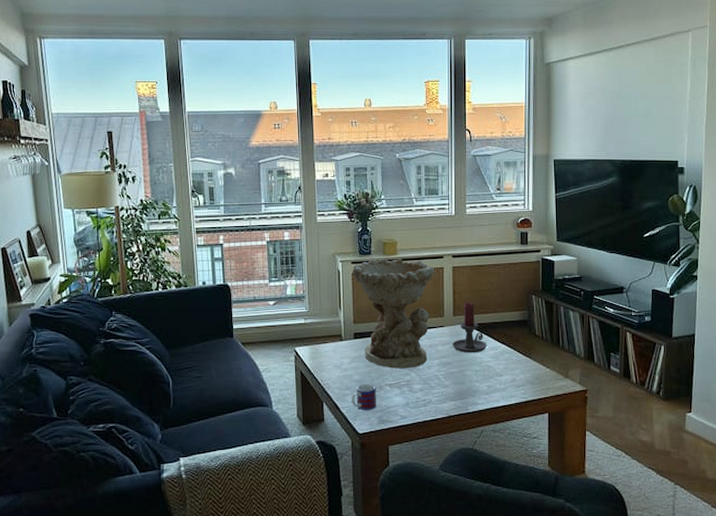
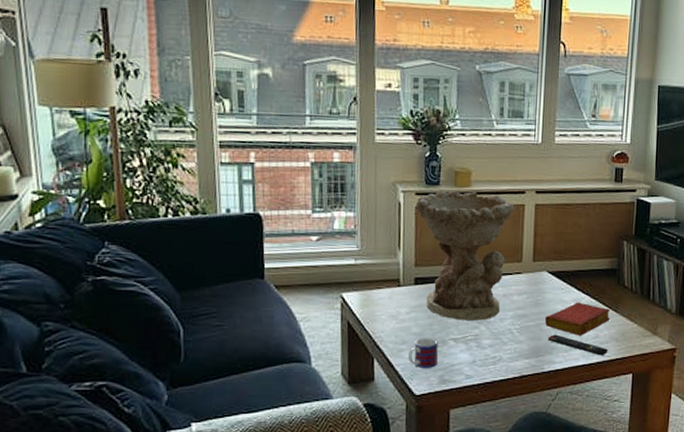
candle holder: present [452,303,487,353] -> none [529,247,569,305]
book: none [467,350,525,380] -> present [545,302,611,336]
remote control: none [471,379,525,397] -> present [548,334,609,356]

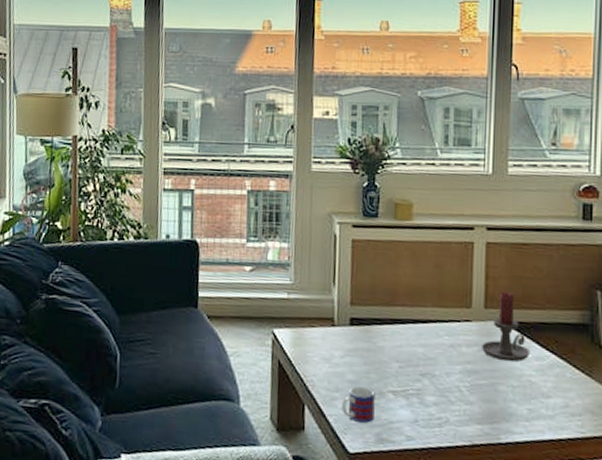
decorative bowl: present [416,189,514,321] -> none [353,222,462,373]
candle holder: none [529,247,569,305] -> present [481,292,529,362]
book: present [545,302,611,336] -> none [501,360,584,403]
remote control: present [548,334,609,356] -> none [505,397,583,431]

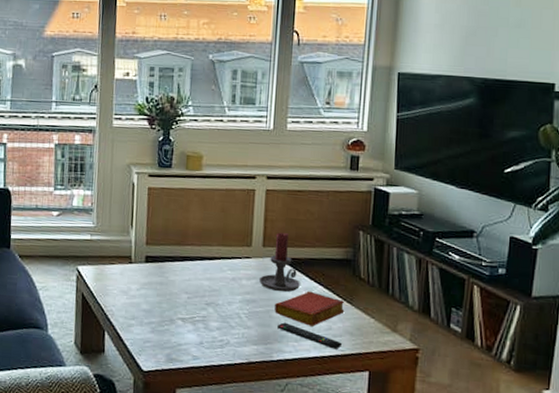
mug: present [342,387,375,423] -> none [137,315,167,346]
book: none [501,360,584,403] -> present [275,291,345,326]
remote control: none [505,397,583,431] -> present [277,322,343,350]

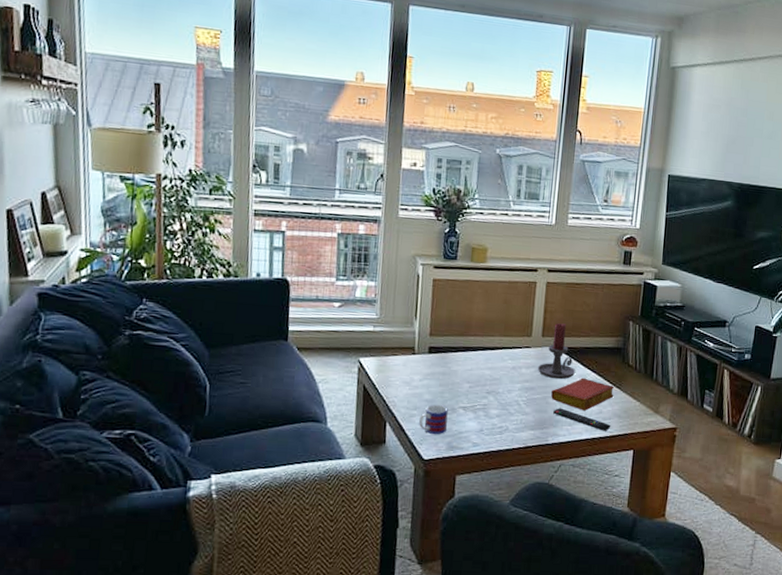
mug: none [137,315,167,346] -> present [419,405,448,434]

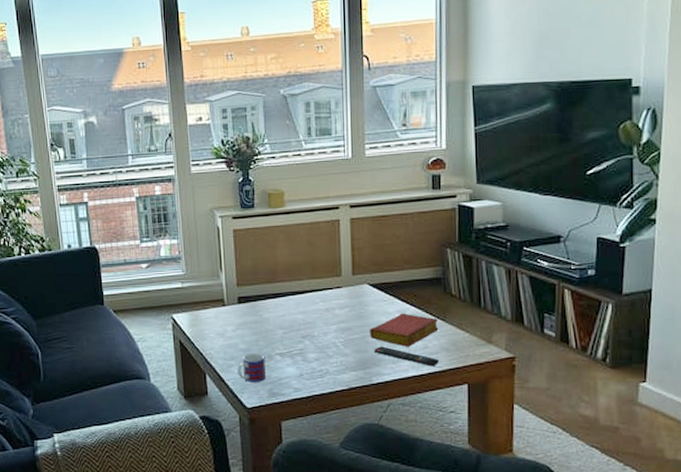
candle holder: present [537,323,575,380] -> none [351,259,393,317]

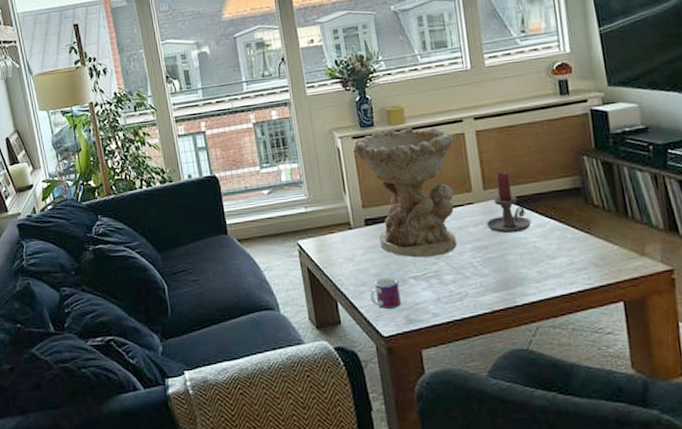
decorative bowl: none [234,210,329,336] -> present [354,127,457,258]
candle holder: none [351,259,393,317] -> present [485,172,531,234]
book: present [370,313,439,347] -> none [508,227,584,264]
remote control: present [374,346,440,367] -> none [515,264,589,284]

